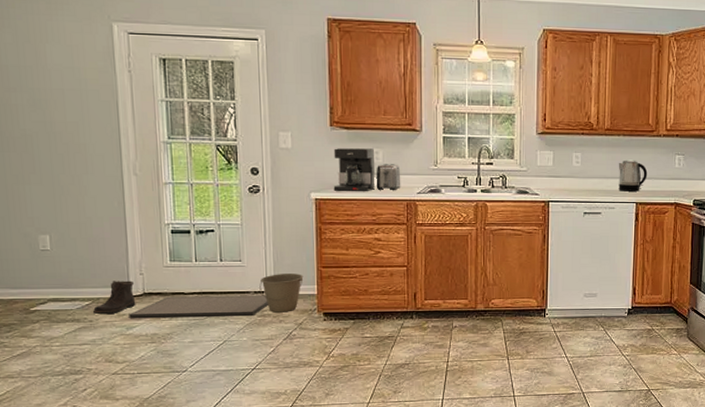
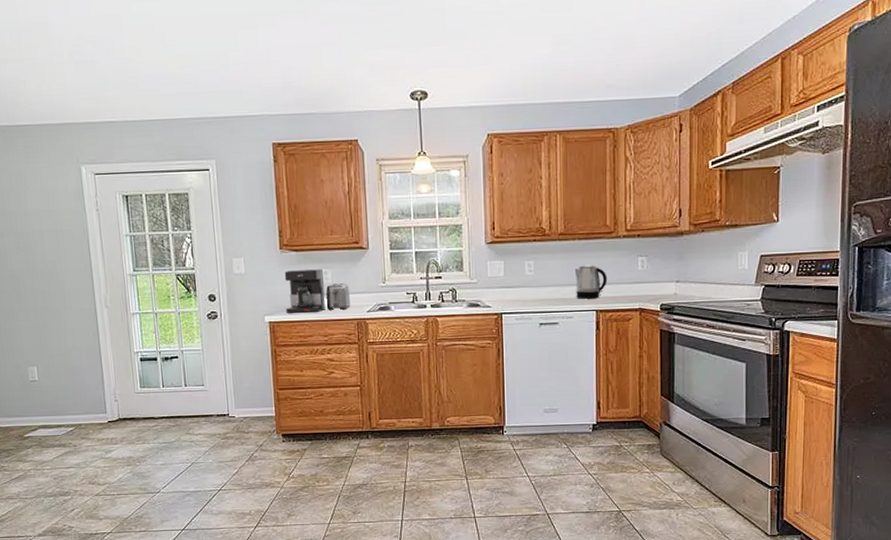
boot: present [92,280,136,315] -> none [76,407,113,440]
doormat: present [129,295,268,318] -> none [107,417,230,442]
bucket: present [259,274,304,313] -> none [221,396,262,435]

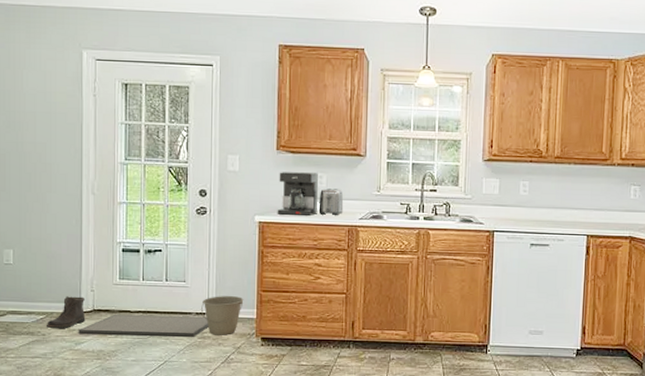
boot: none [76,407,113,440] -> present [45,296,86,329]
doormat: none [107,417,230,442] -> present [78,314,209,337]
bucket: none [221,396,262,435] -> present [201,296,244,335]
kettle: present [574,264,607,299] -> none [568,189,600,223]

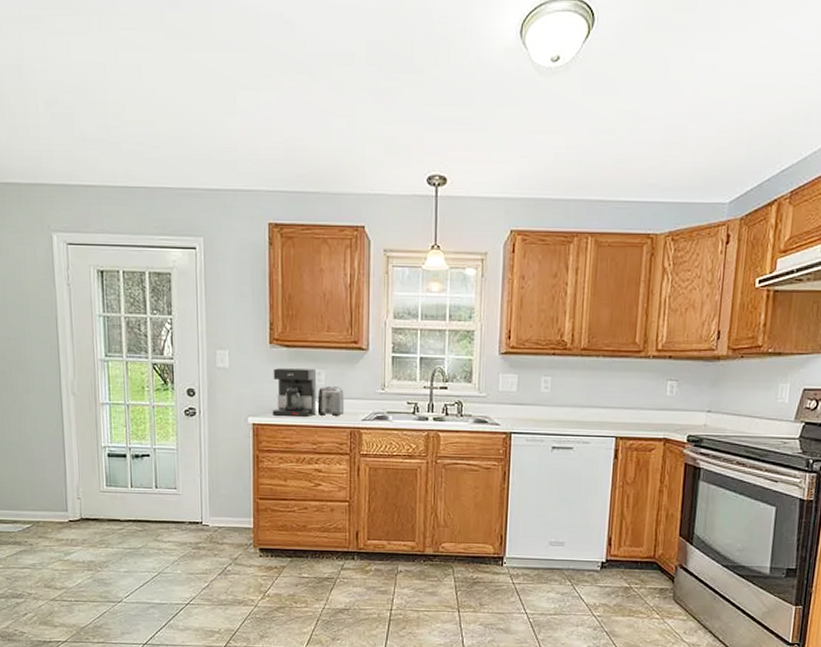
boot: present [45,296,86,329] -> none [32,504,74,539]
doormat: present [78,314,209,337] -> none [66,523,203,547]
bucket: present [201,296,244,335] -> none [194,504,240,546]

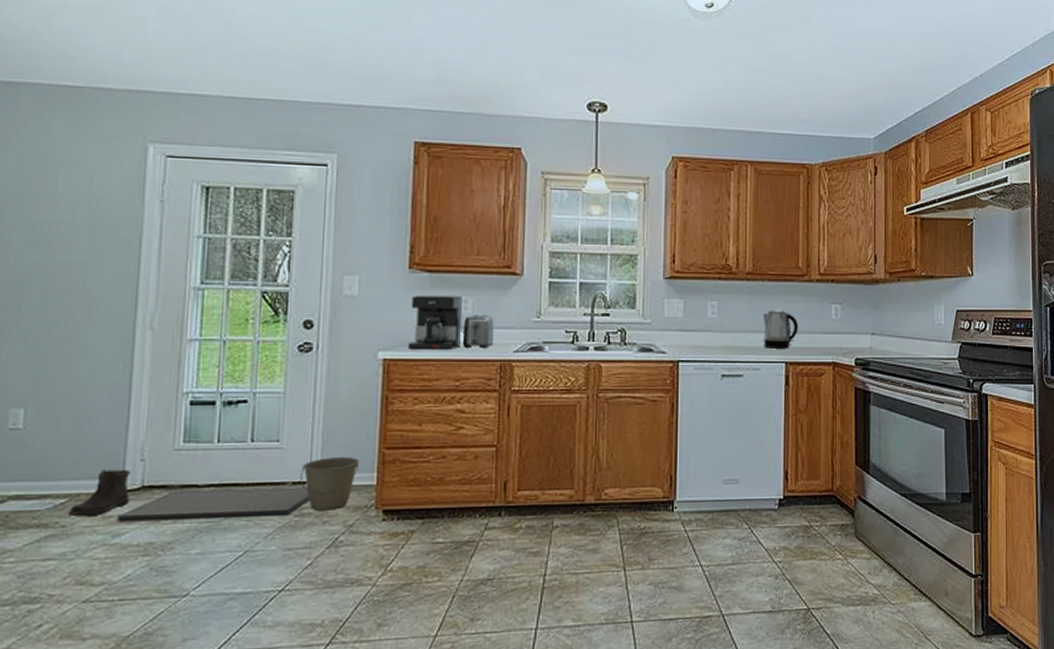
boot: none [32,504,74,539] -> present [67,469,132,517]
doormat: none [66,523,203,547] -> present [117,486,310,521]
bucket: none [194,504,240,546] -> present [300,457,360,511]
kettle: none [595,385,631,424] -> present [763,310,799,349]

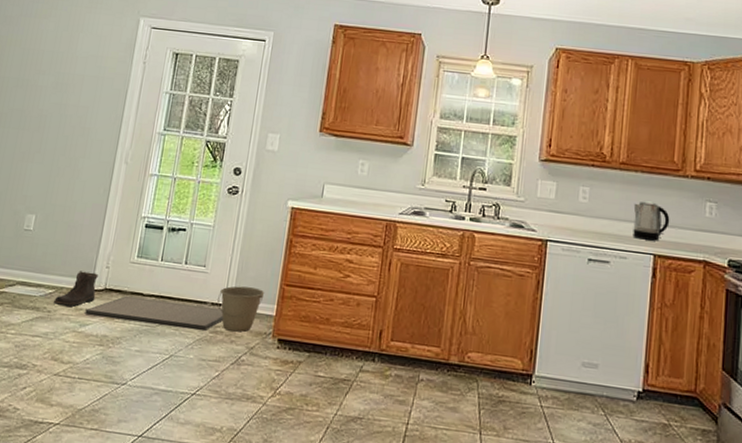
coffee maker: present [407,296,463,351] -> none [312,155,360,206]
toaster: present [462,315,494,348] -> none [356,177,384,207]

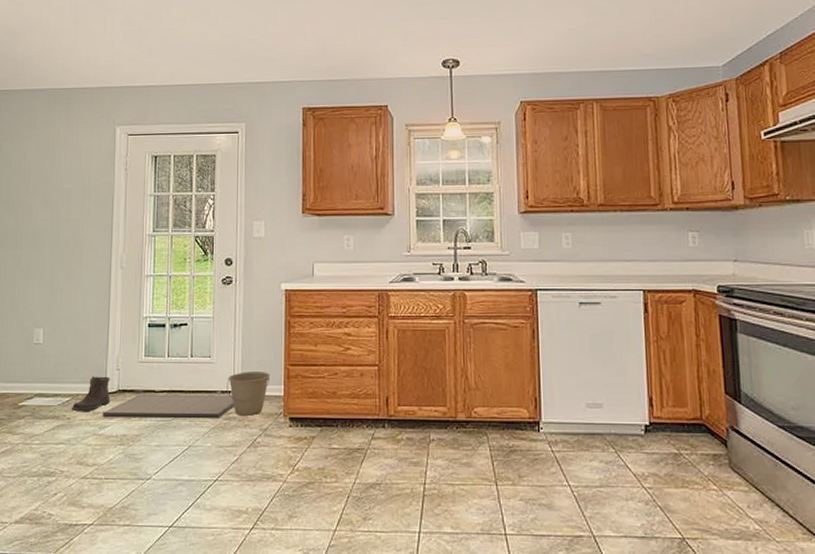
kettle: present [633,201,670,241] -> none [617,239,655,277]

